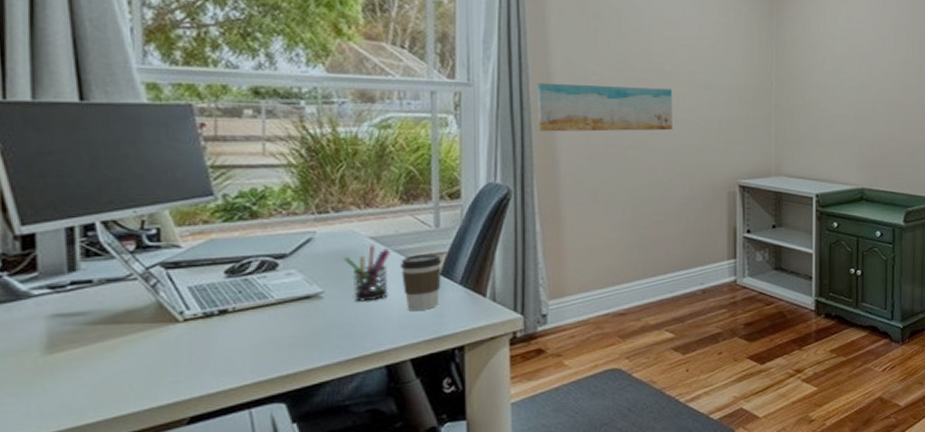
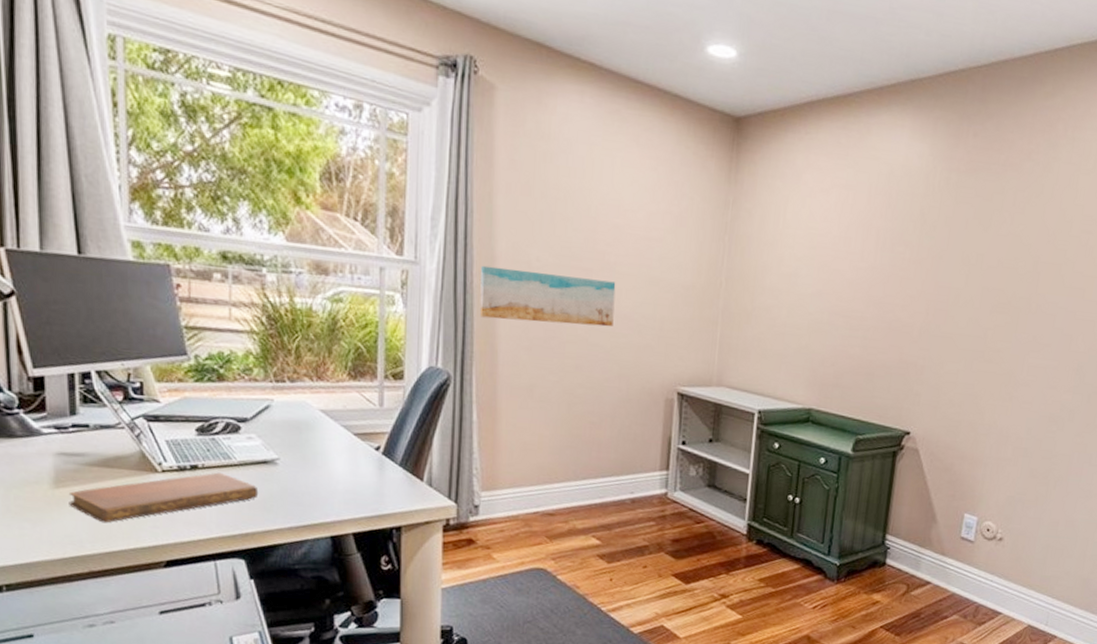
notebook: none [65,314,301,386] -> present [68,472,259,523]
pen holder: present [343,245,391,302] -> none [297,417,339,473]
coffee cup: present [399,253,443,311] -> none [346,431,385,487]

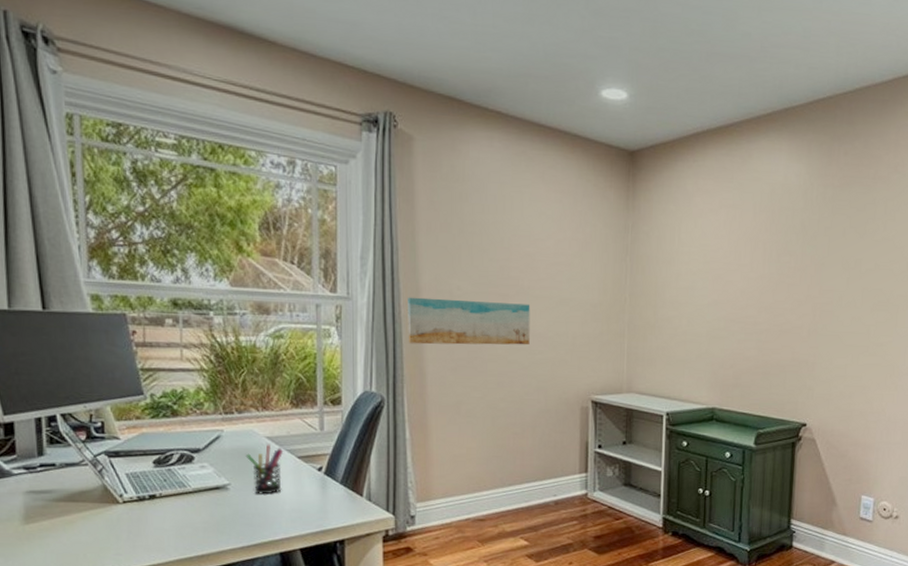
notebook: present [68,472,259,523] -> none [38,500,212,554]
pen holder: none [297,417,339,473] -> present [245,444,284,495]

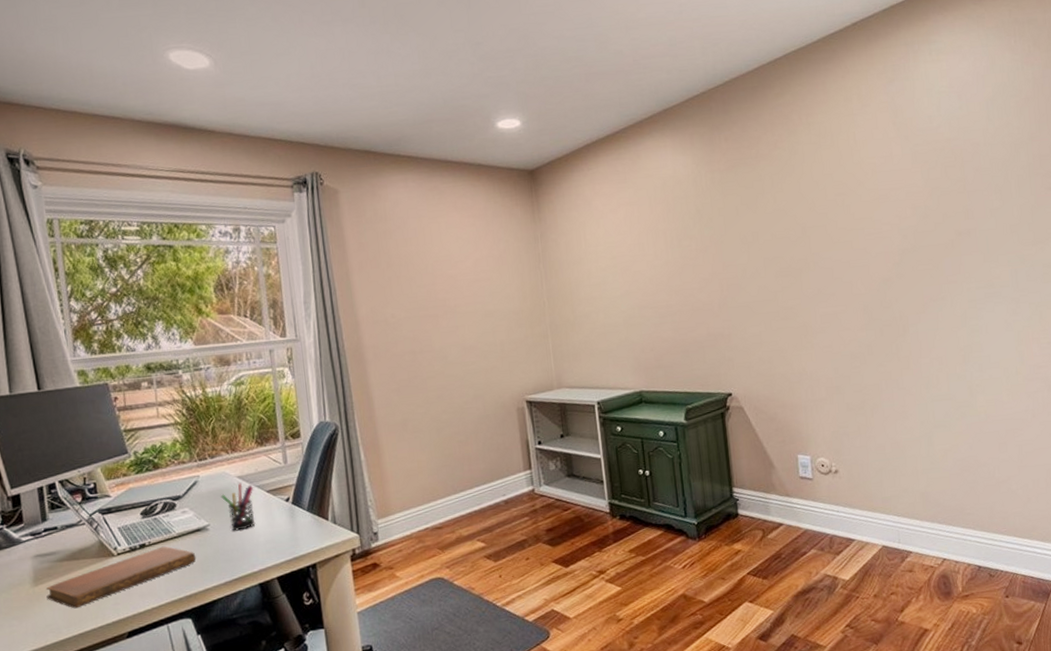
notebook: none [38,500,212,554] -> present [46,546,197,609]
wall art: present [408,297,530,345] -> none [349,321,463,373]

